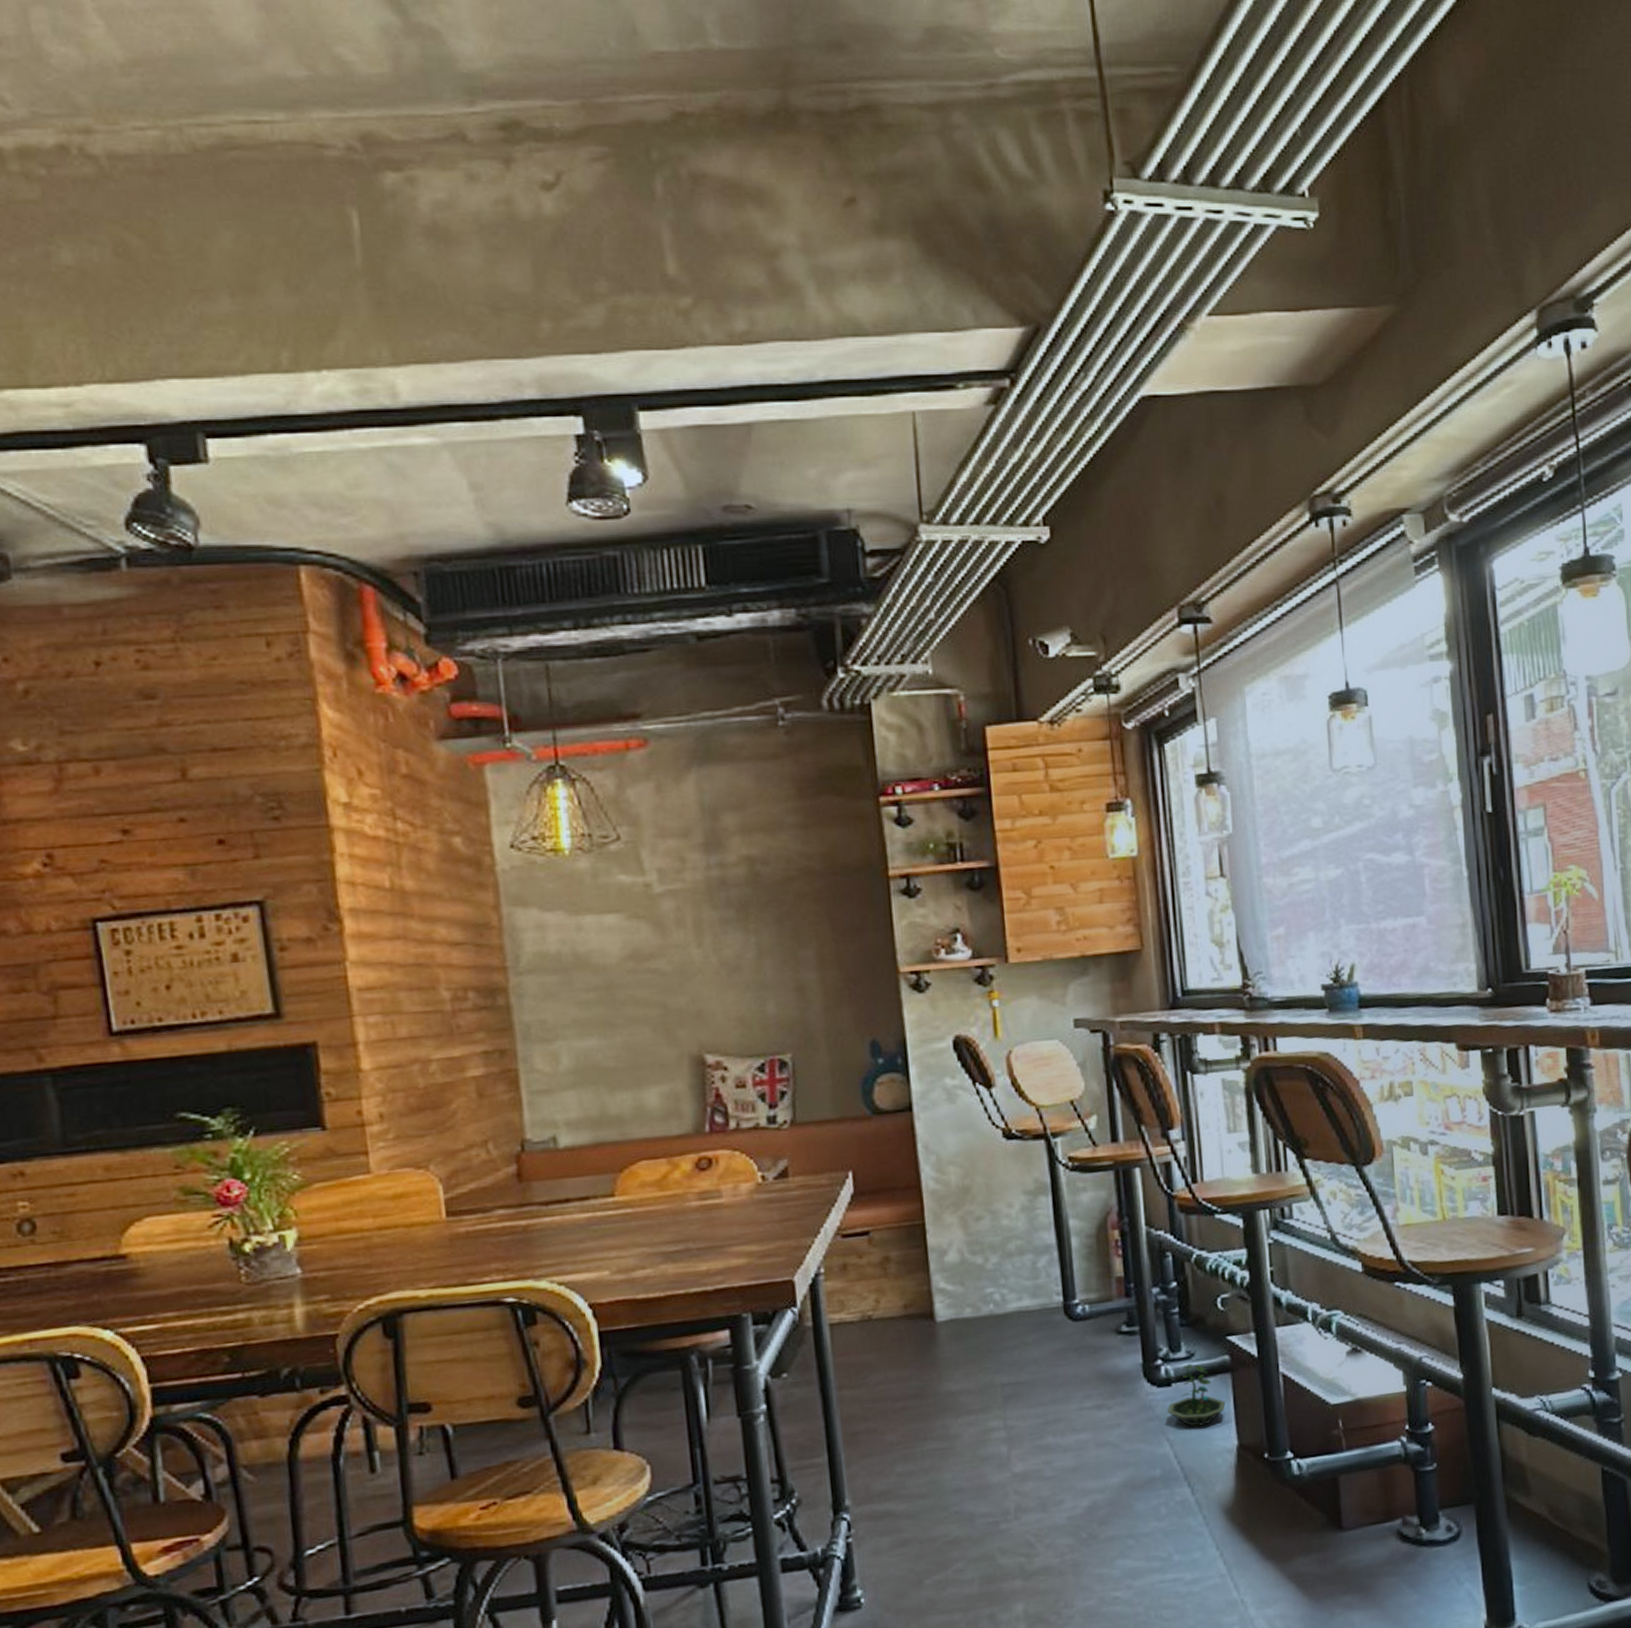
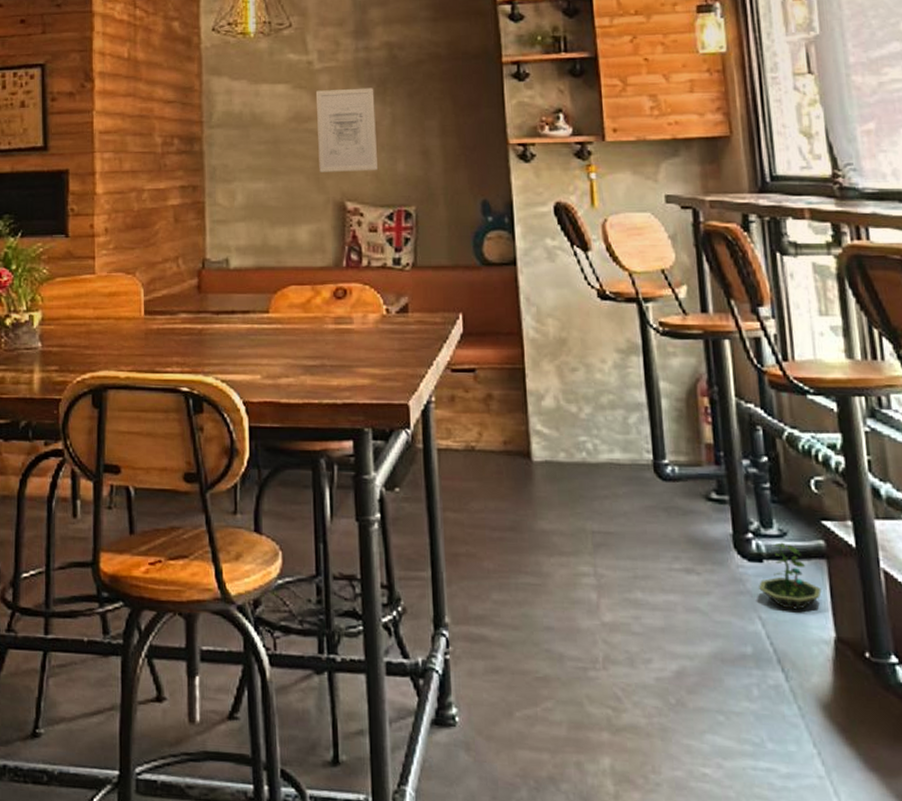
wall art: none [657,913,744,1021] -> present [315,87,379,172]

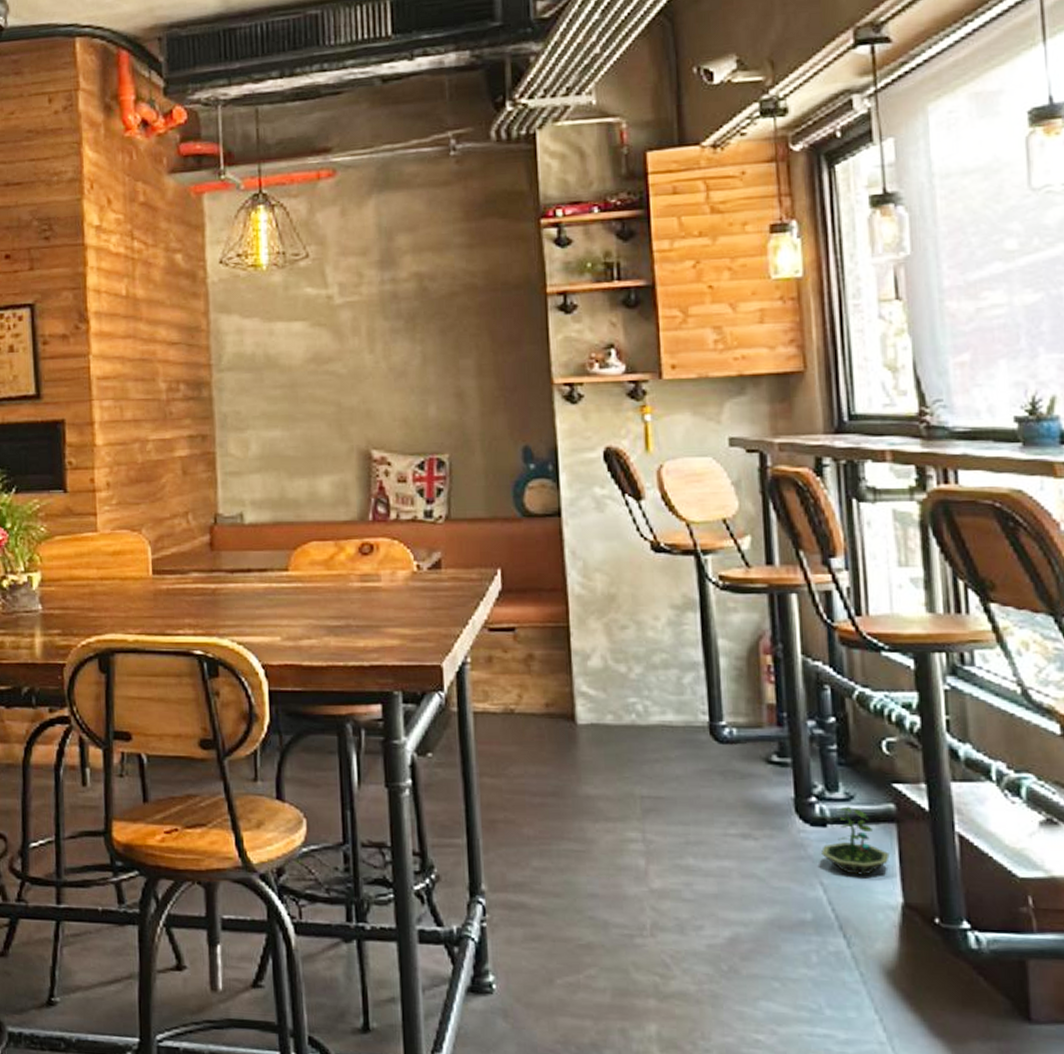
wall art: present [315,87,379,172] -> none [336,324,408,418]

